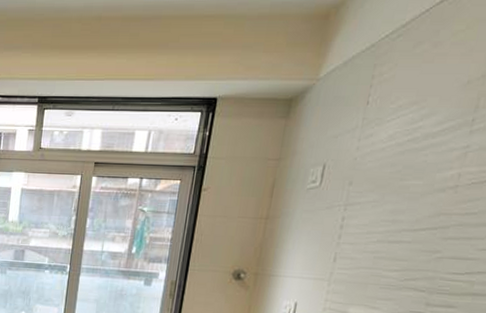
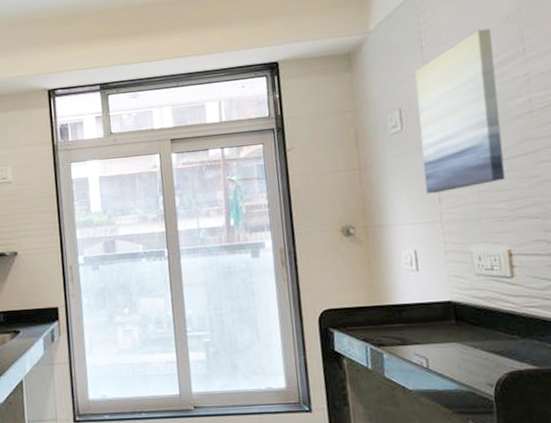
wall art: none [324,91,447,253] -> present [415,28,505,194]

